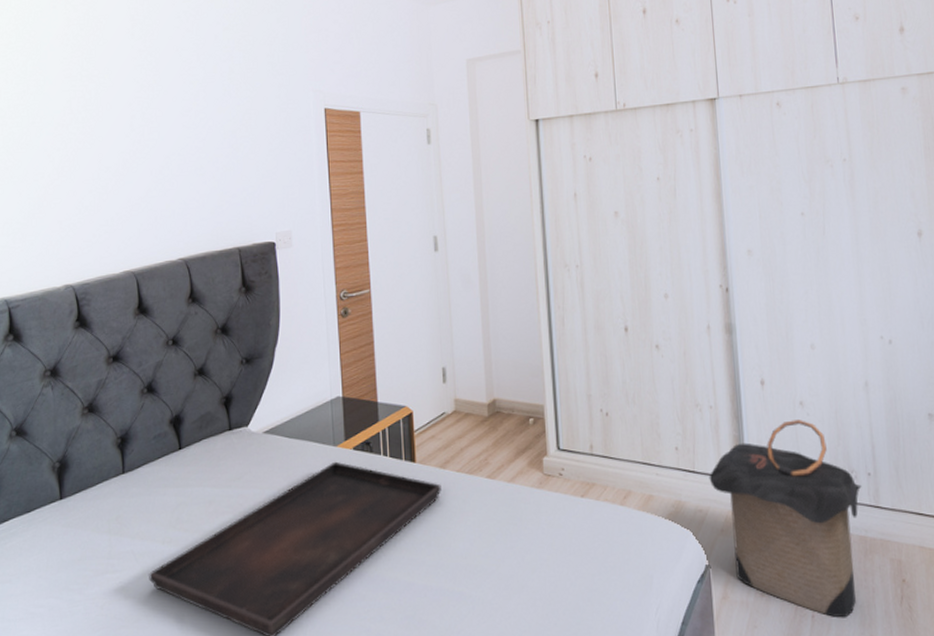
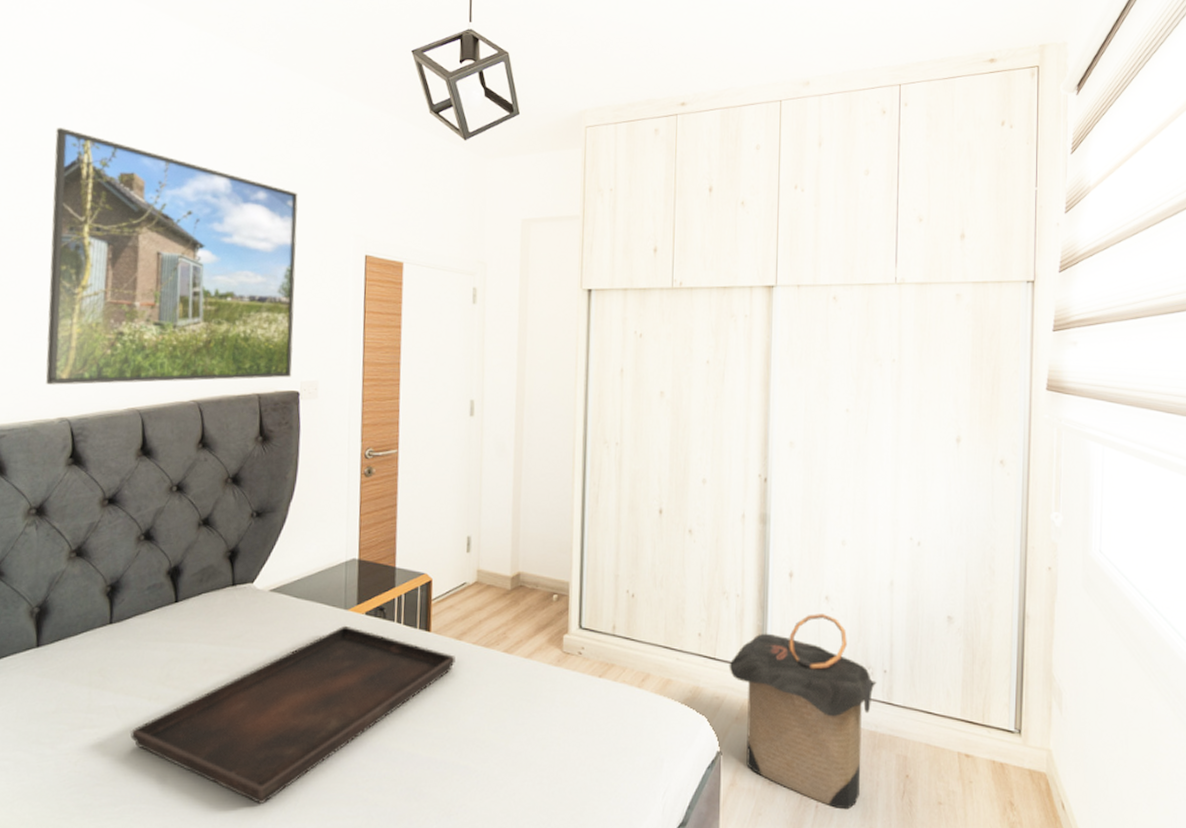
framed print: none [43,20,267,256] -> present [45,127,298,385]

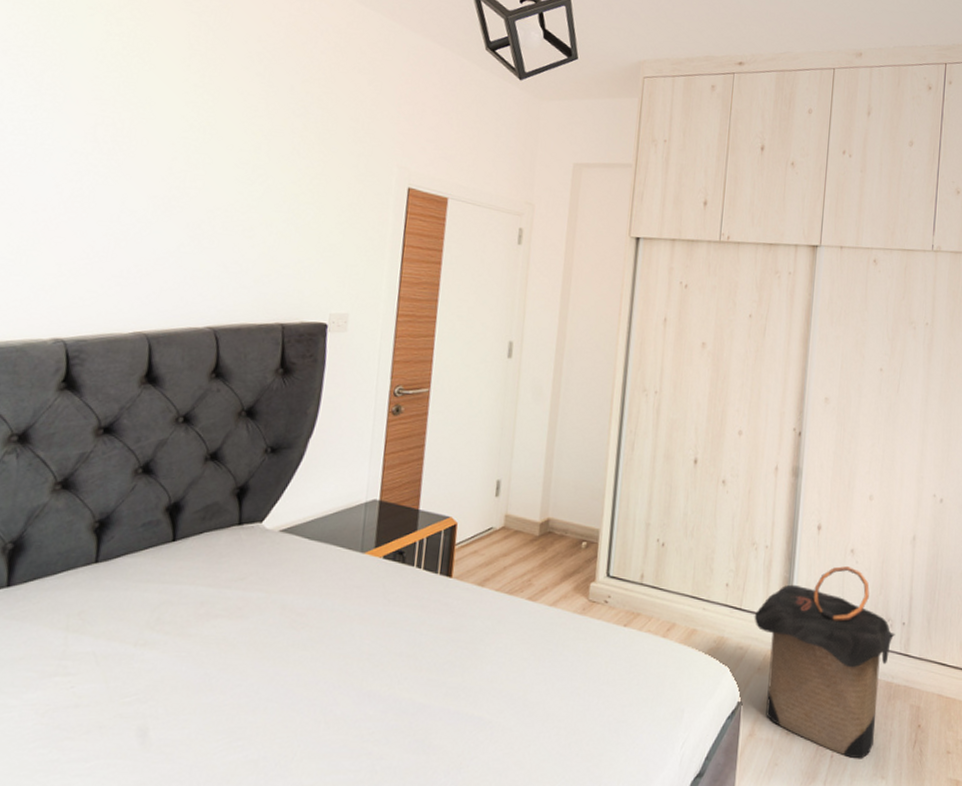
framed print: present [45,127,298,385] -> none [41,28,341,309]
serving tray: present [130,625,456,804] -> none [110,569,477,758]

